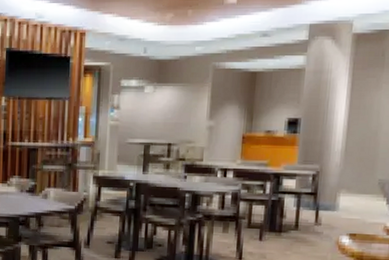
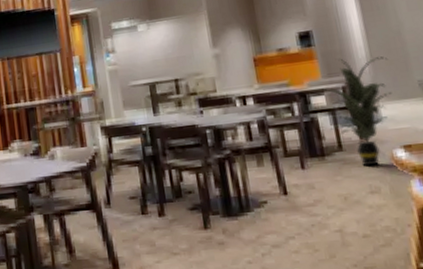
indoor plant: none [287,148,360,247] -> present [313,56,393,167]

